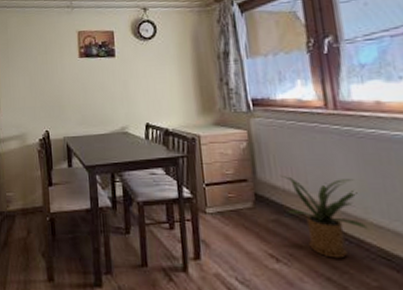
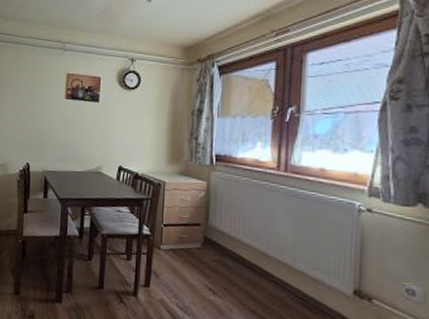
house plant: present [279,175,369,259] -> none [228,222,293,296]

